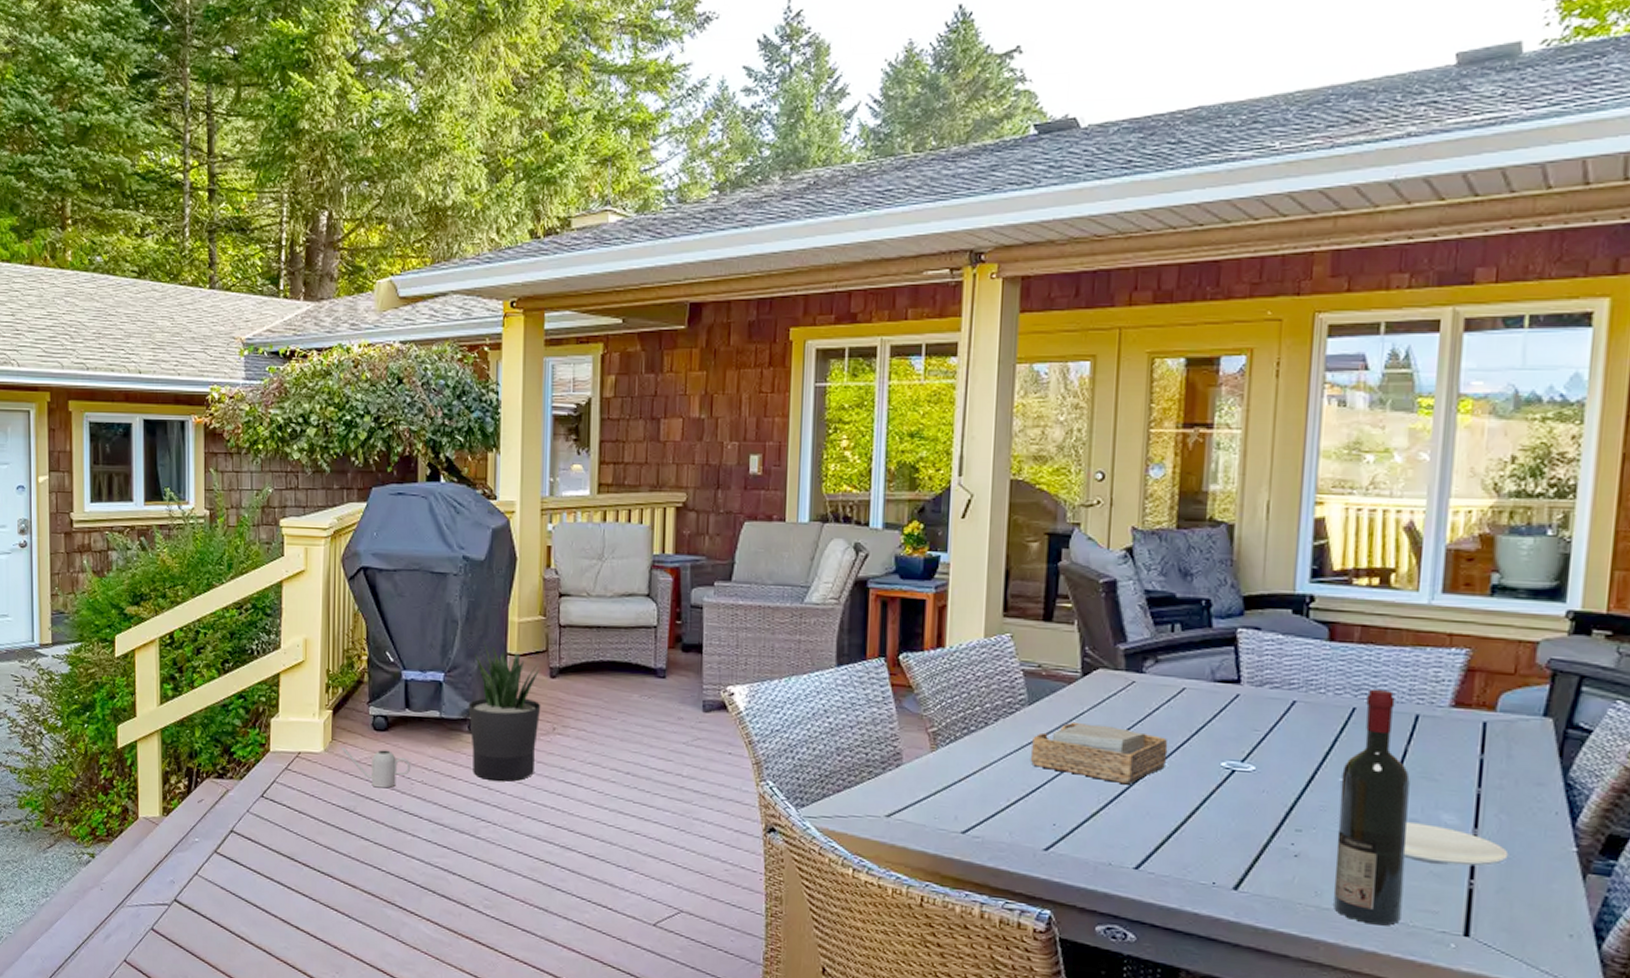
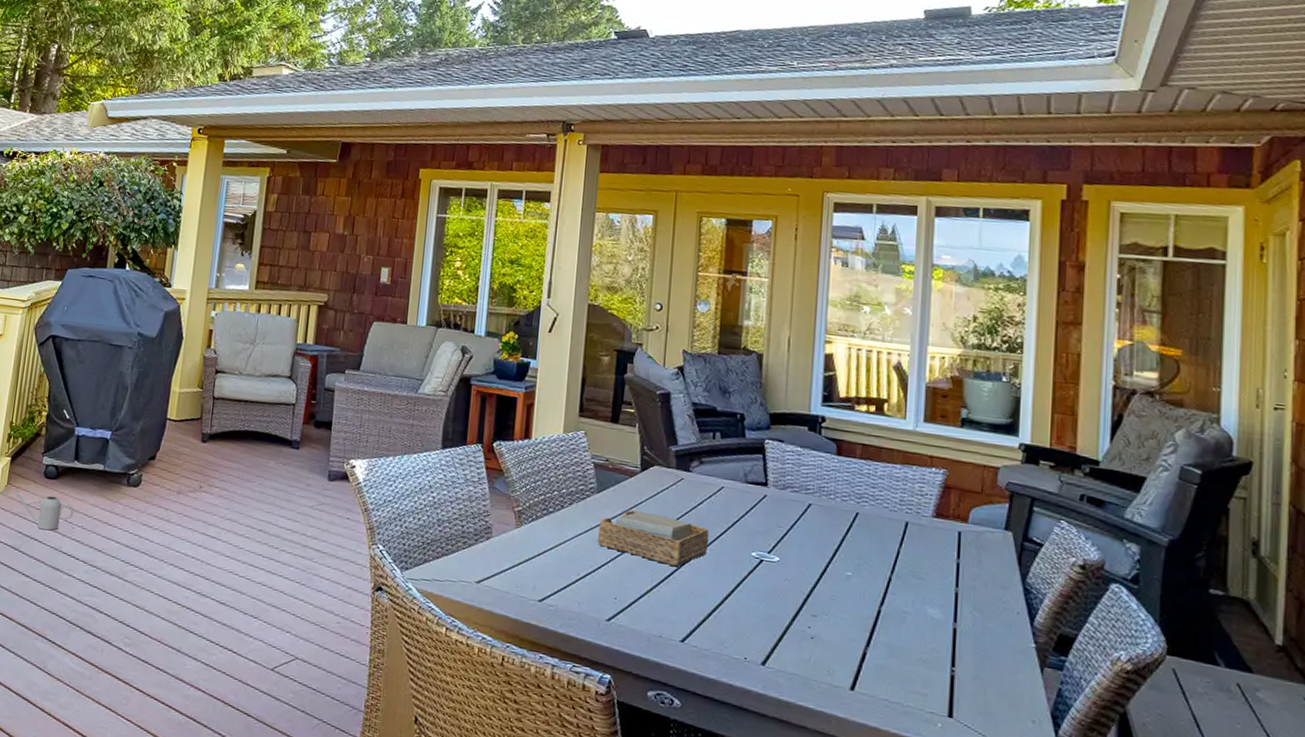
planter: present [468,641,541,782] -> none [127,406,194,531]
wine bottle: present [1334,688,1410,925] -> none [843,497,902,704]
plate: present [1404,822,1509,867] -> none [898,614,982,656]

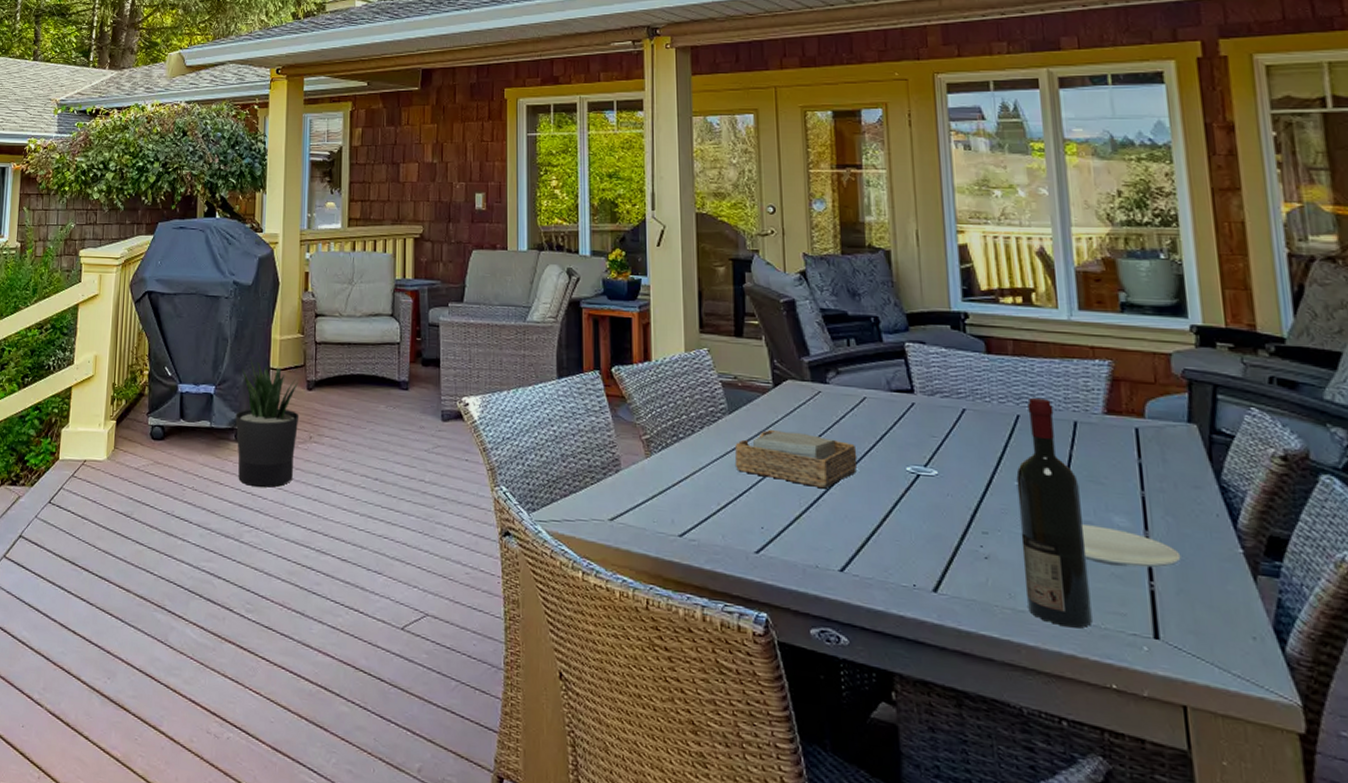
watering can: present [14,492,74,531] -> none [122,456,184,495]
planter: none [127,406,194,531] -> present [235,357,299,488]
wine bottle: none [843,497,902,704] -> present [1016,397,1092,627]
plate: none [898,614,982,656] -> present [1082,525,1181,568]

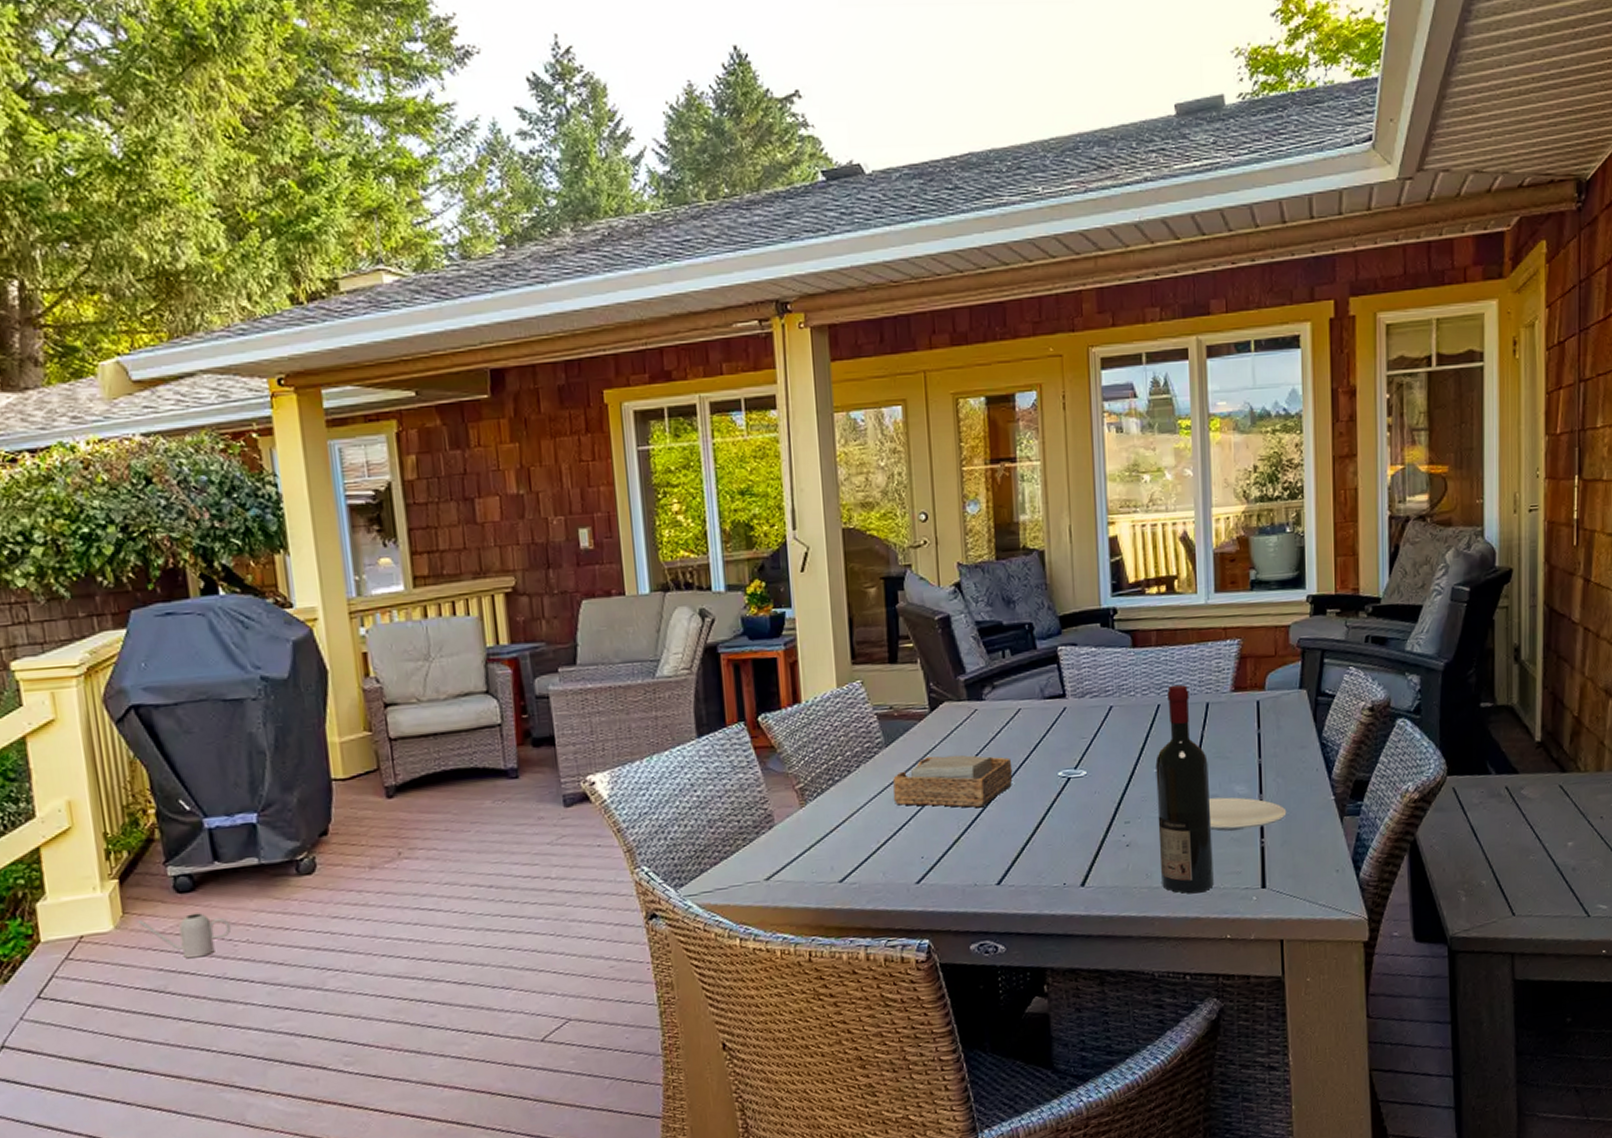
watering can: none [122,456,184,495] -> present [136,913,232,959]
planter: present [235,357,299,488] -> none [292,769,383,924]

